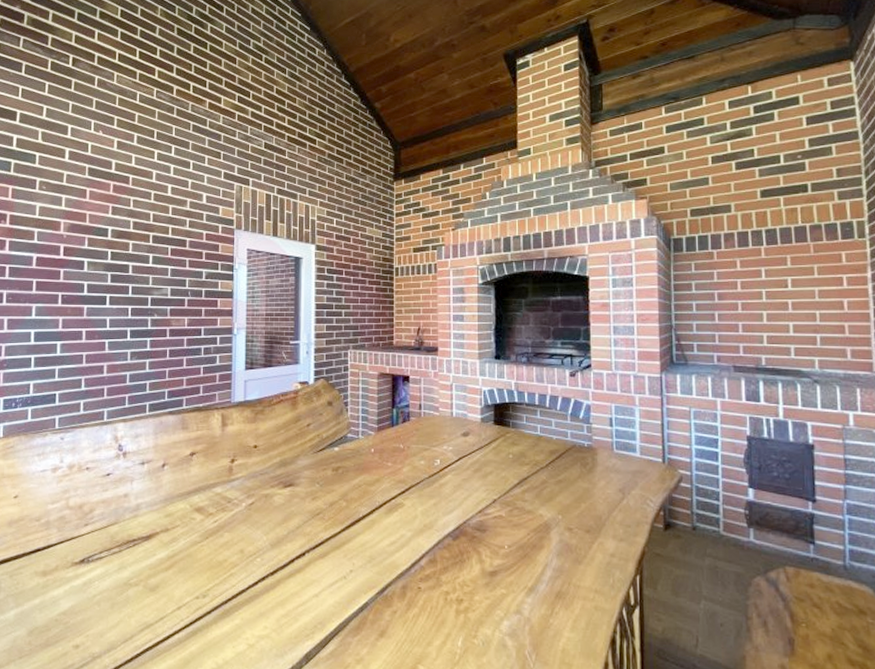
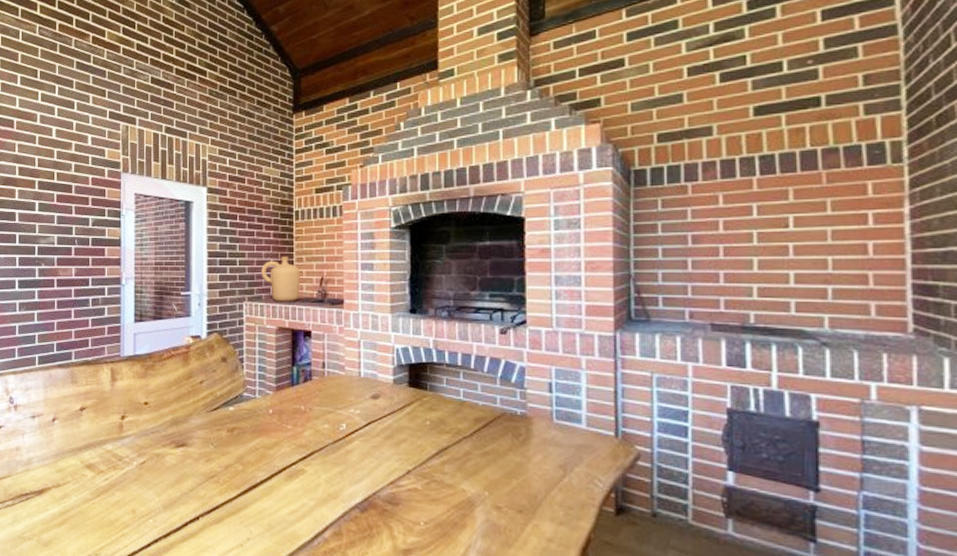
water jug: none [364,308,400,350] -> present [261,256,300,302]

